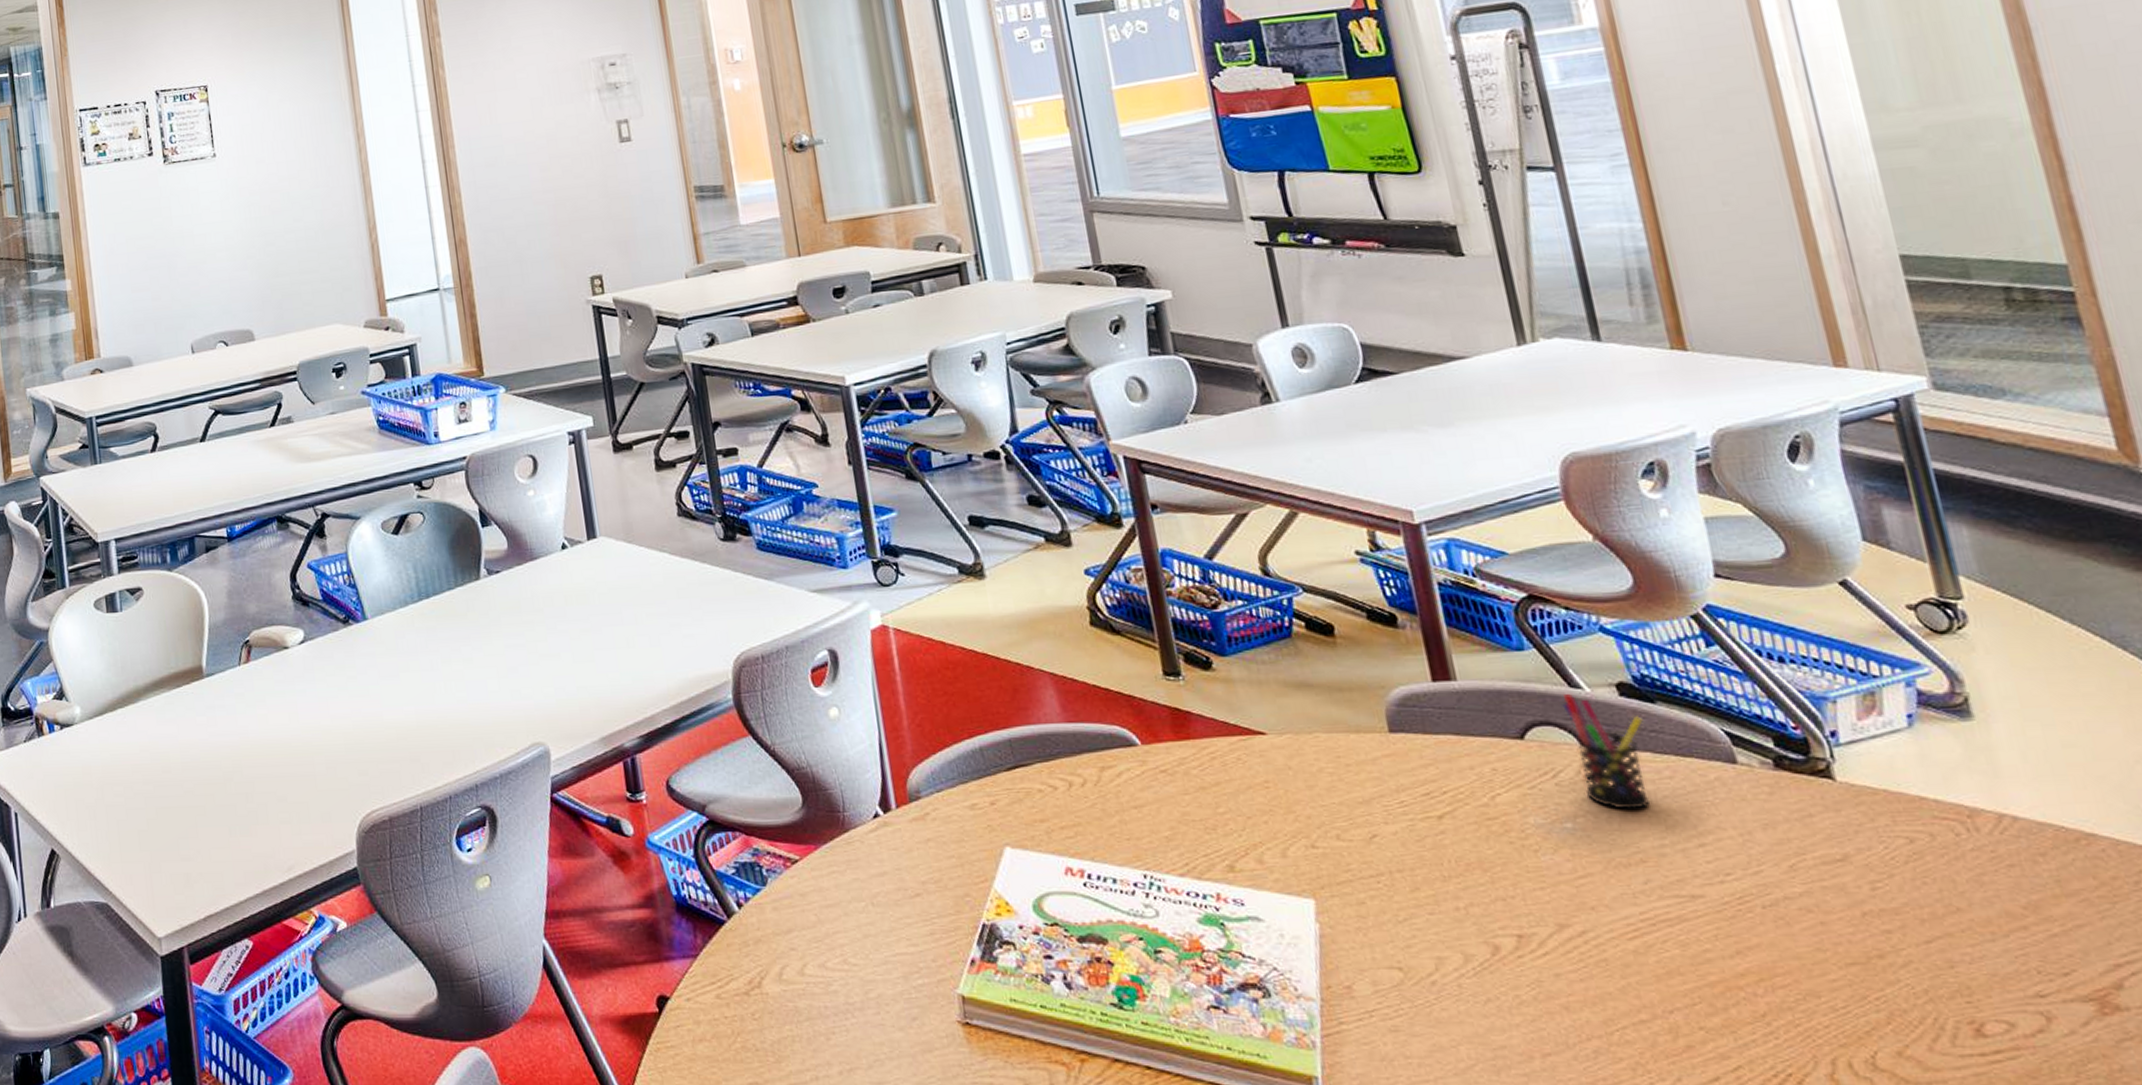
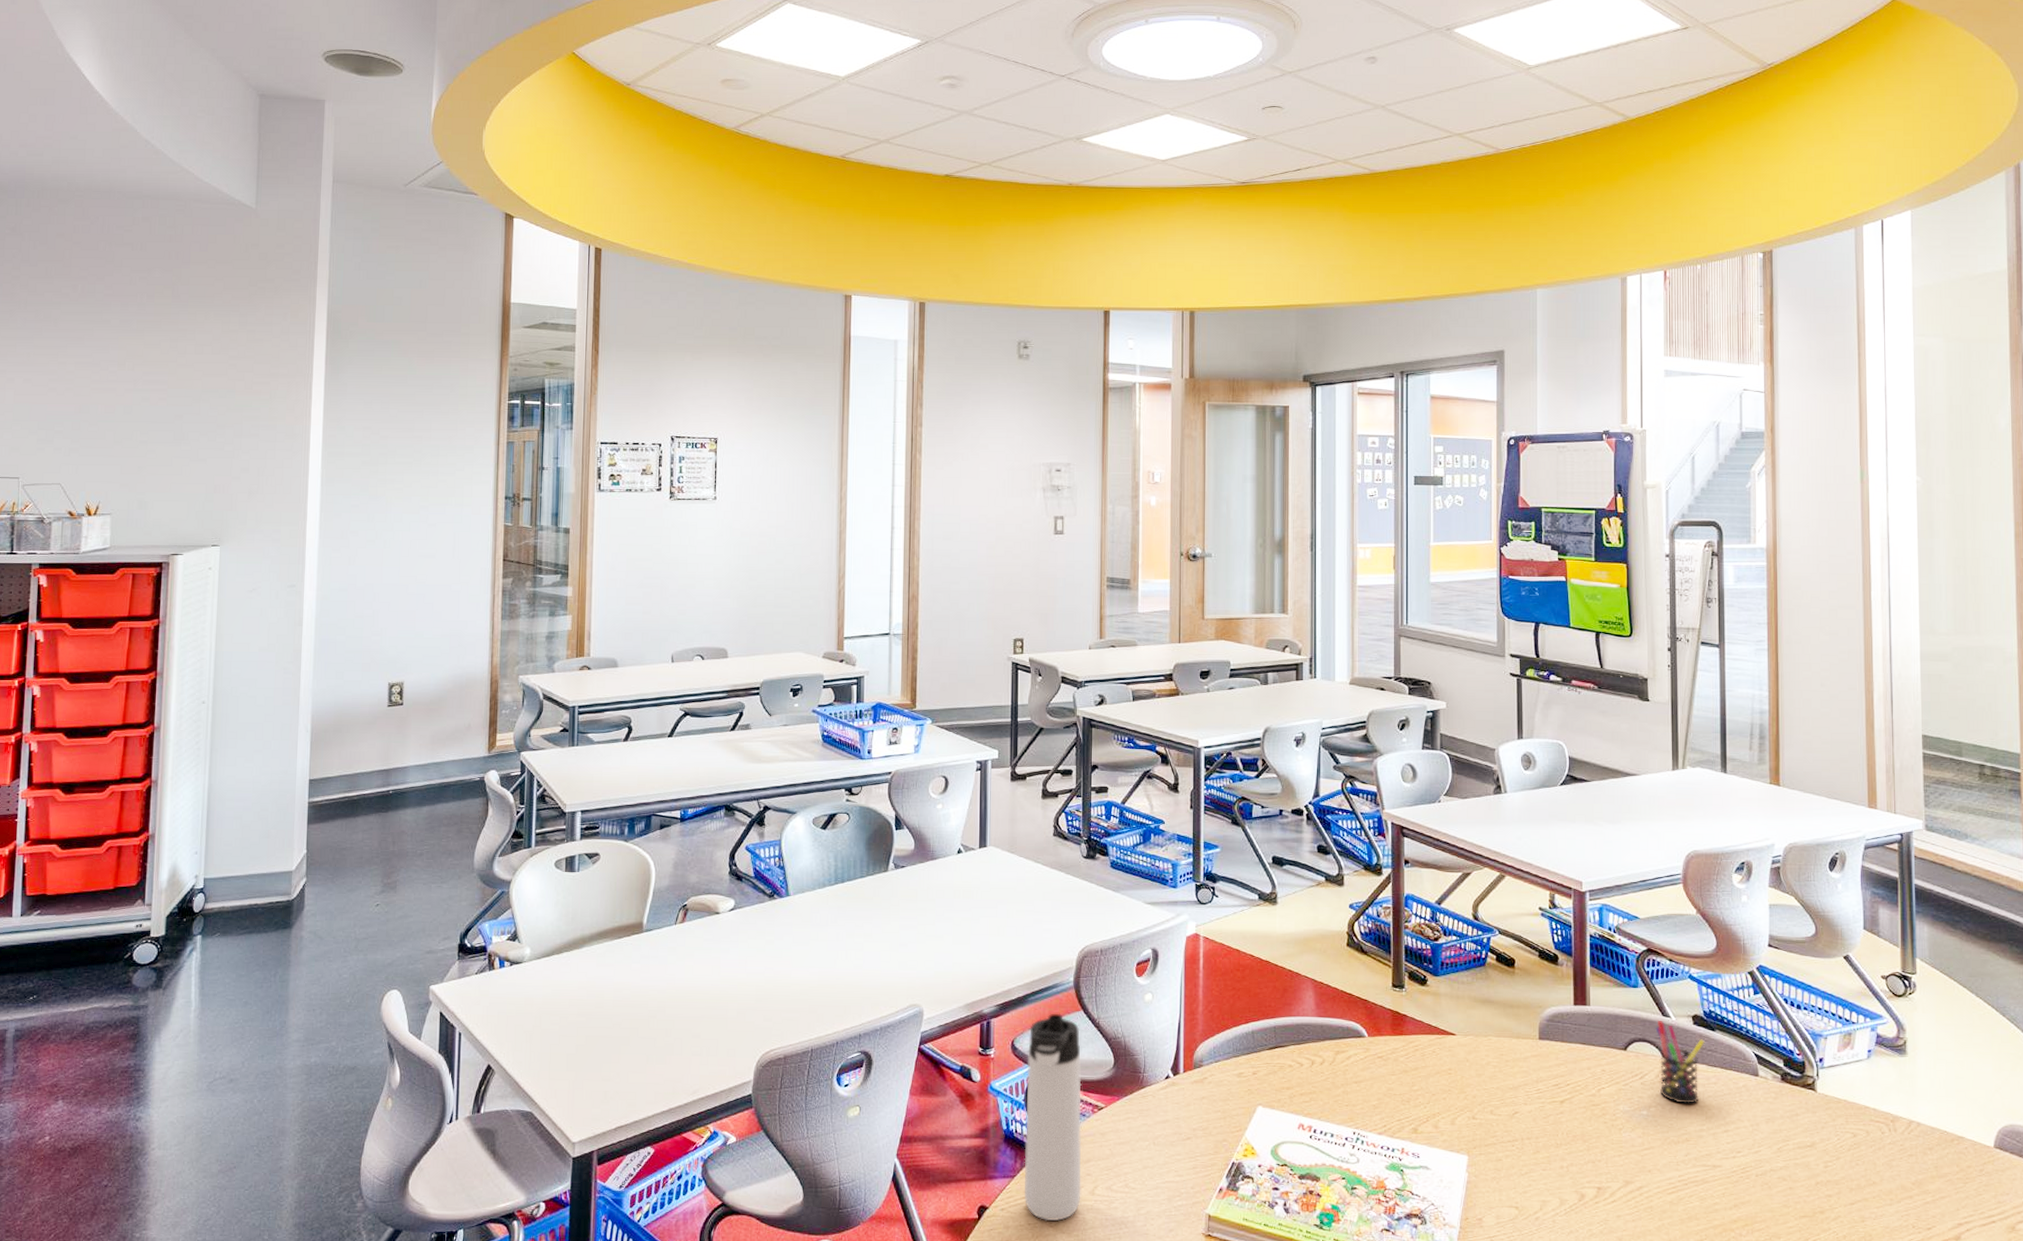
thermos bottle: none [686,741,788,1011] -> present [1024,1013,1082,1221]

